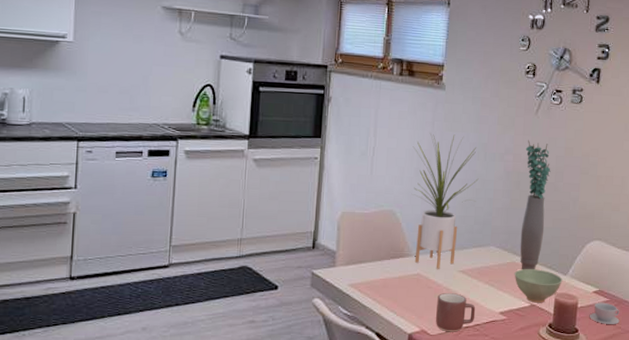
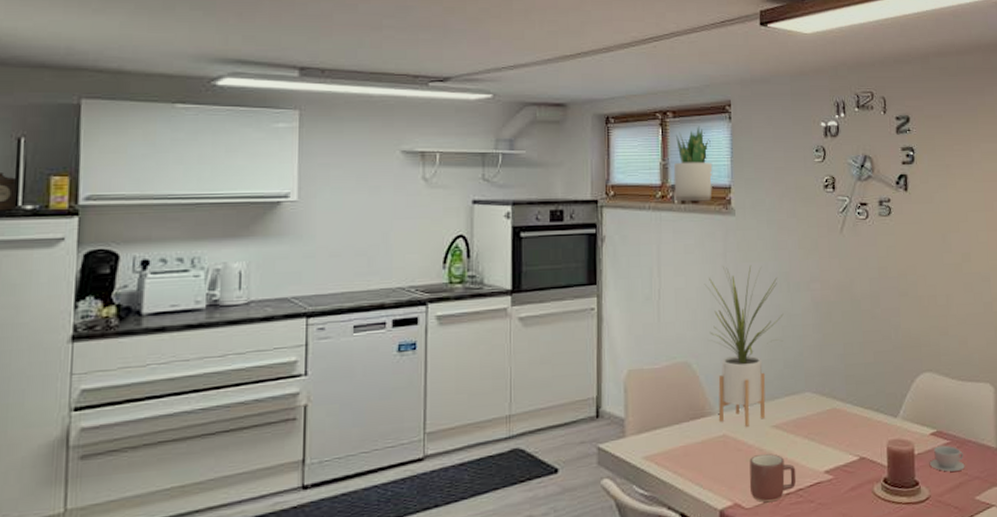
planter: none [394,8,430,76] -> present [673,126,713,202]
bowl: present [514,269,563,303] -> none [836,414,894,455]
vase: present [520,139,551,270] -> none [833,262,866,417]

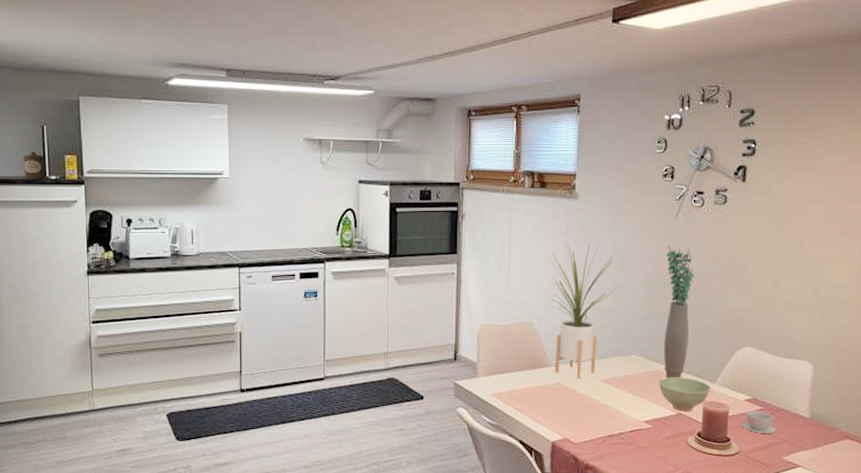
planter: present [673,126,713,202] -> none [525,119,561,186]
mug: present [749,454,797,503] -> none [578,402,619,441]
vase: none [833,262,866,417] -> present [663,245,694,379]
bowl: none [836,414,894,455] -> present [658,377,711,412]

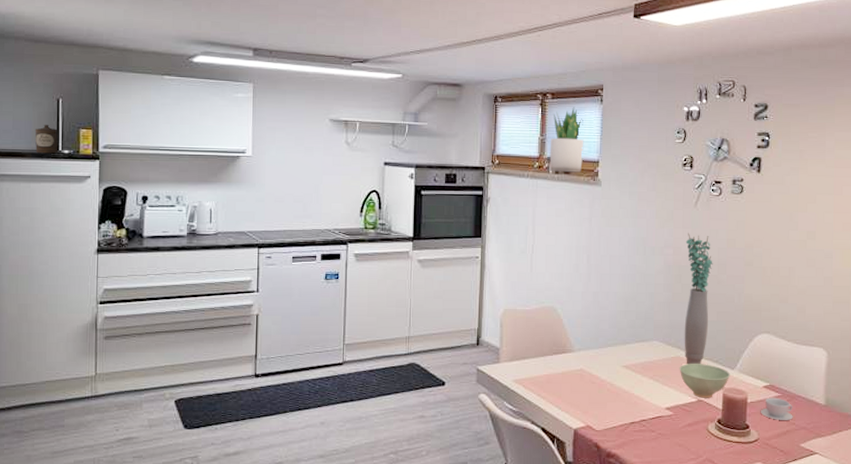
planter: none [525,119,561,186] -> present [549,107,584,173]
house plant: present [548,244,617,378] -> none [571,229,639,364]

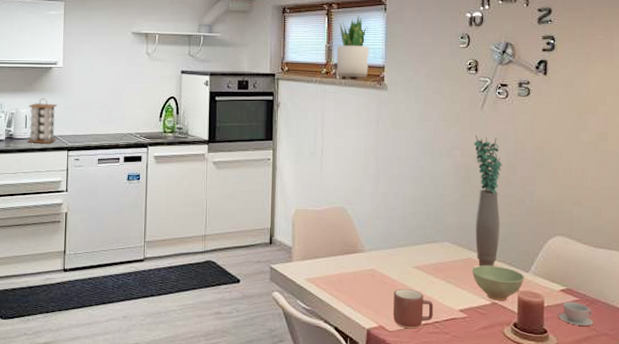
spice rack: none [212,190,246,241] -> present [27,98,57,144]
mug: none [600,389,641,428] -> present [392,289,434,329]

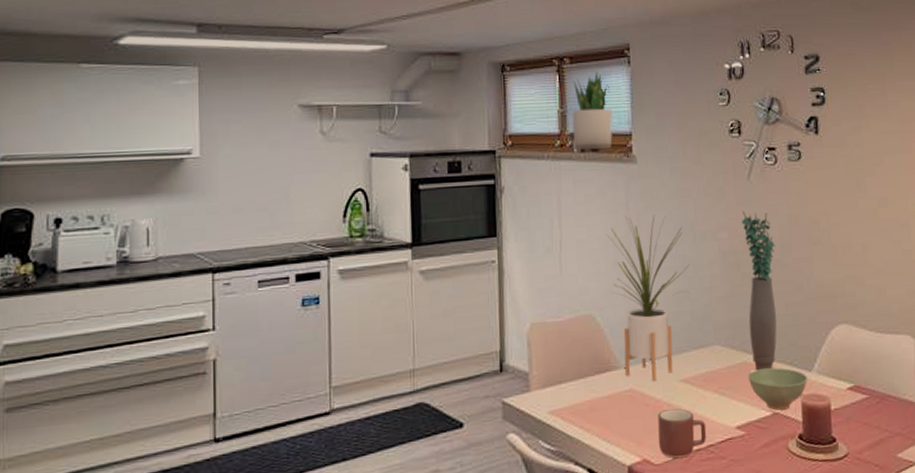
spice rack: present [27,98,57,144] -> none [150,202,194,267]
house plant: none [359,132,427,265] -> present [606,214,690,381]
teacup: present [558,301,594,326] -> none [847,400,886,428]

